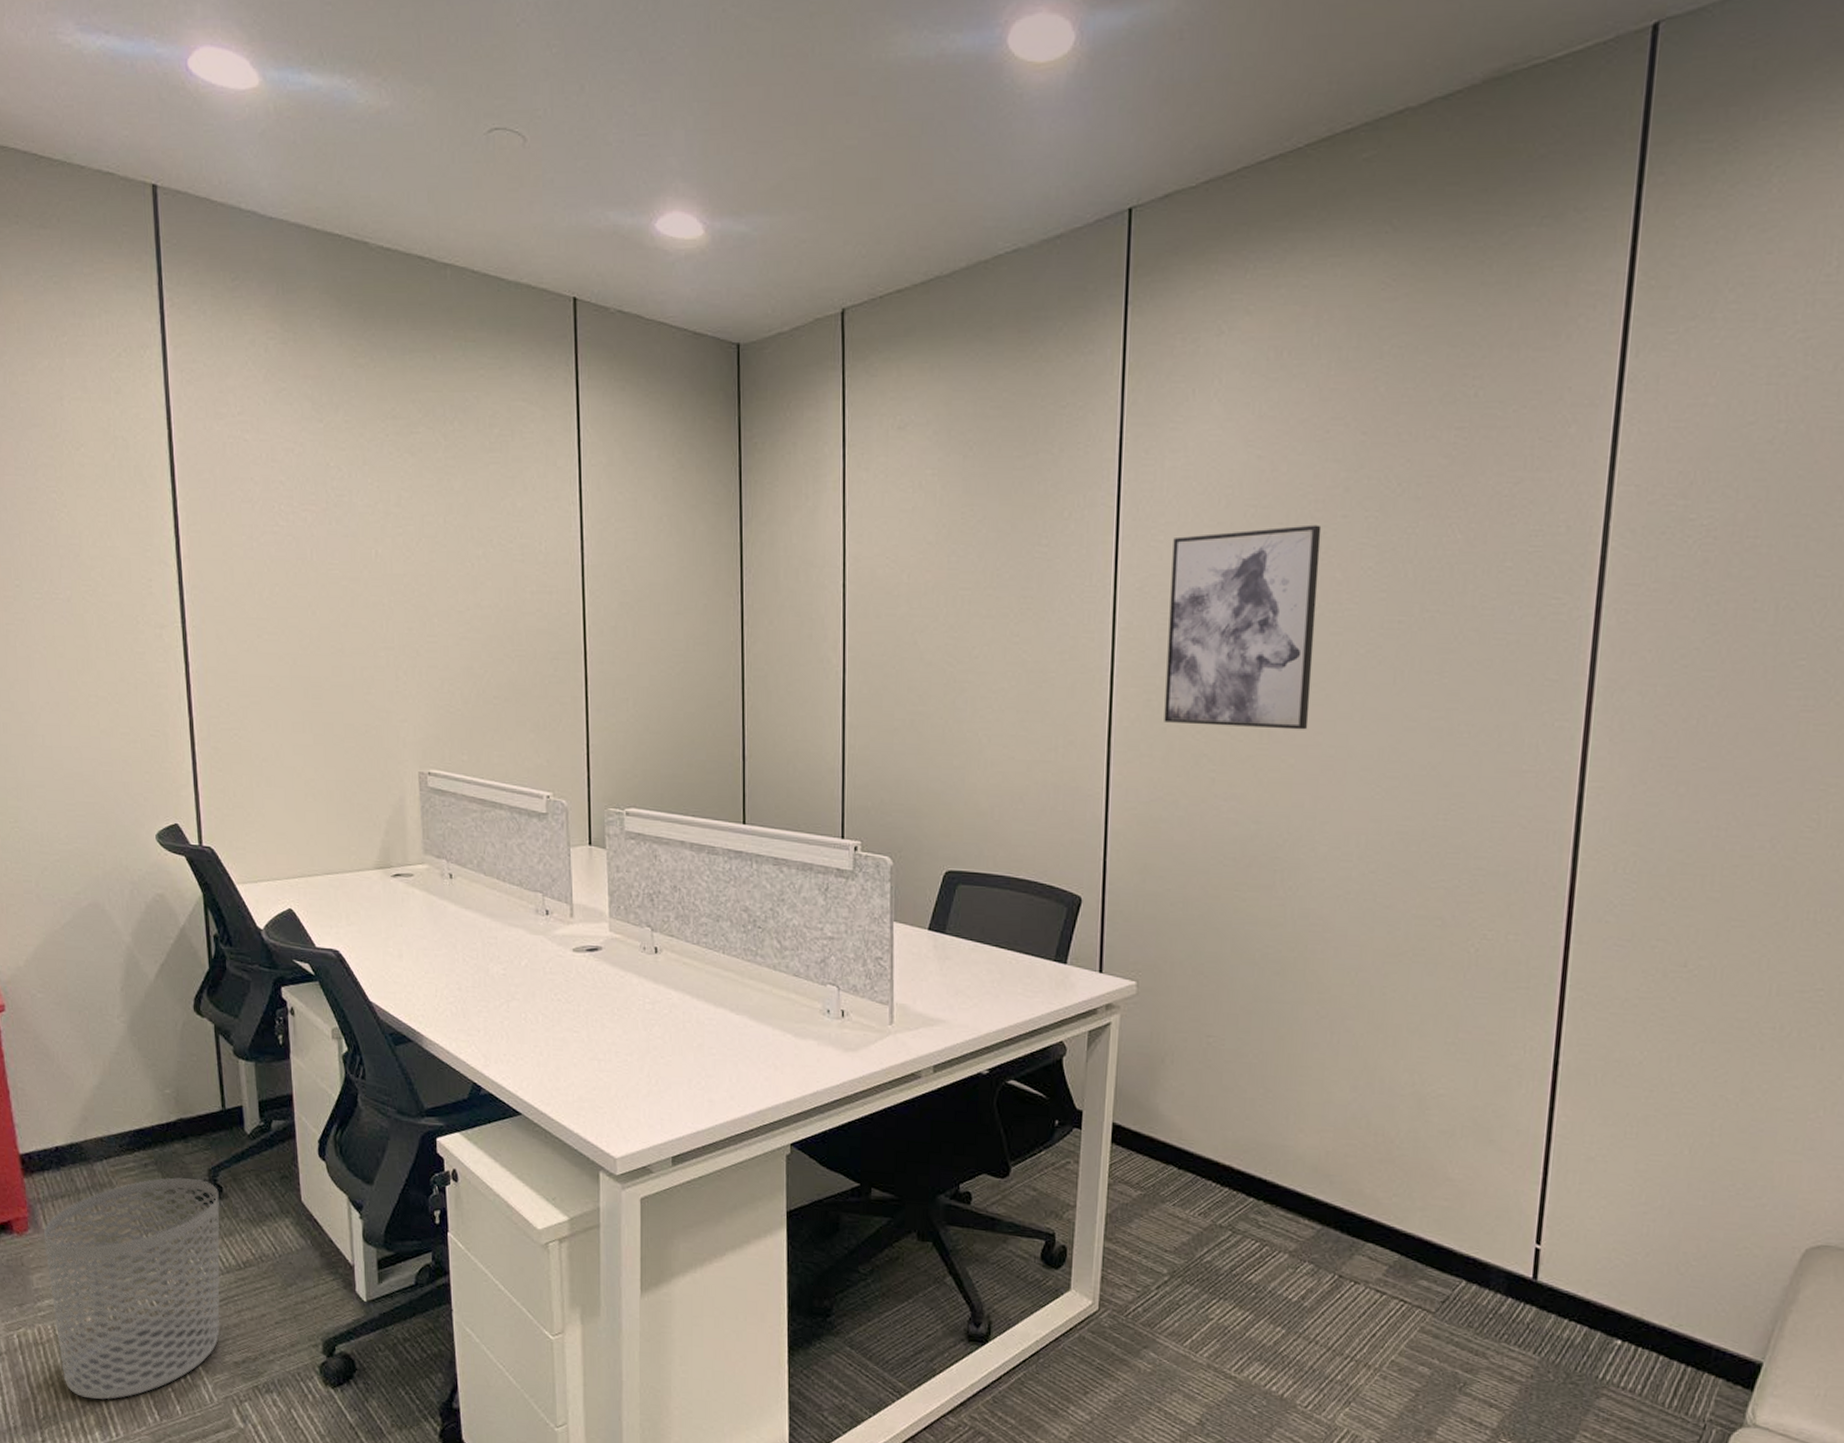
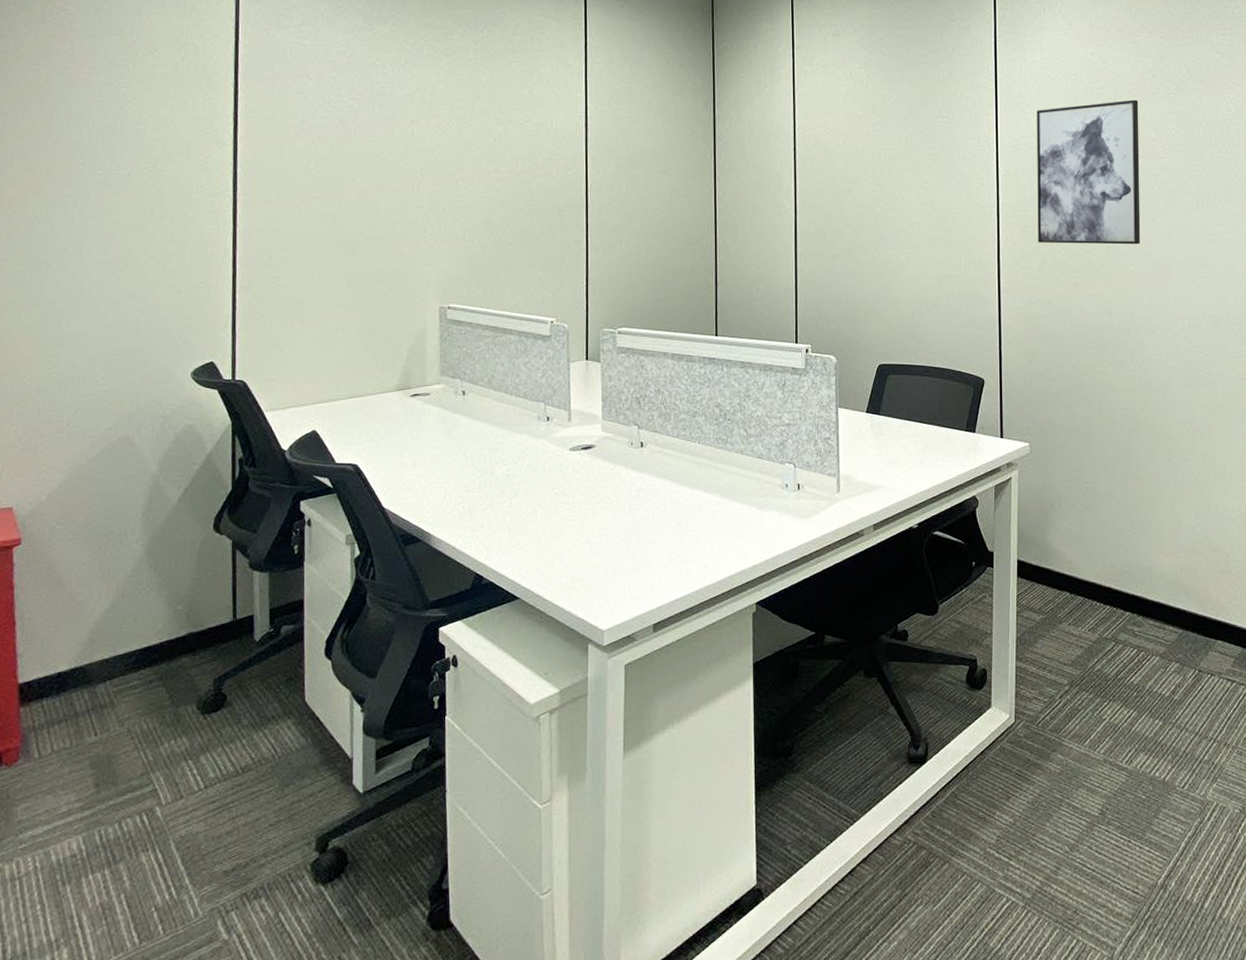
waste bin: present [44,1177,220,1400] -> none [34,690,223,931]

